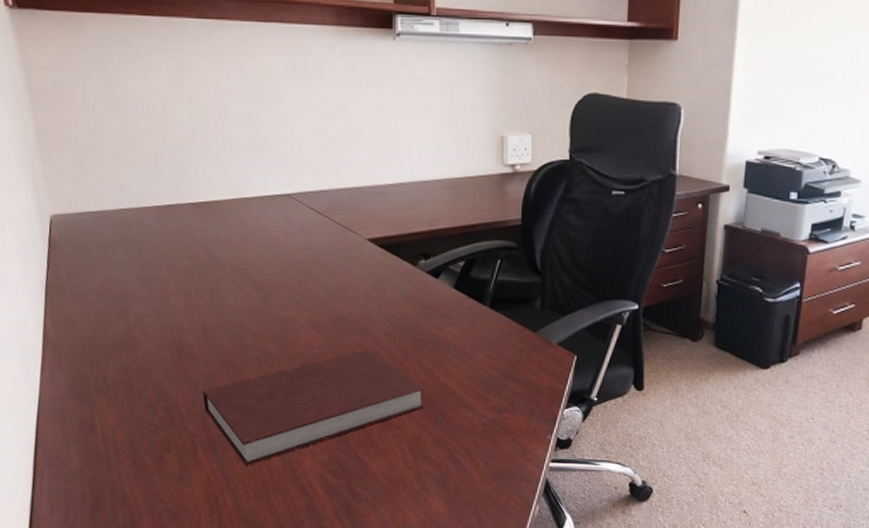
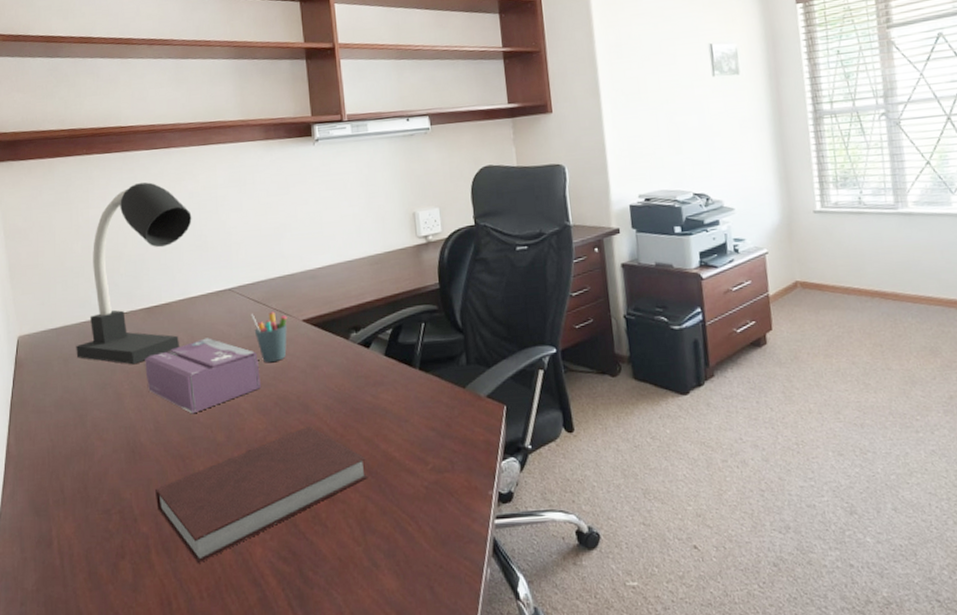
desk lamp: none [116,58,248,262] -> present [76,182,192,365]
tissue box: none [192,244,318,321] -> present [145,338,261,413]
pen holder: none [310,224,351,280] -> present [250,311,288,363]

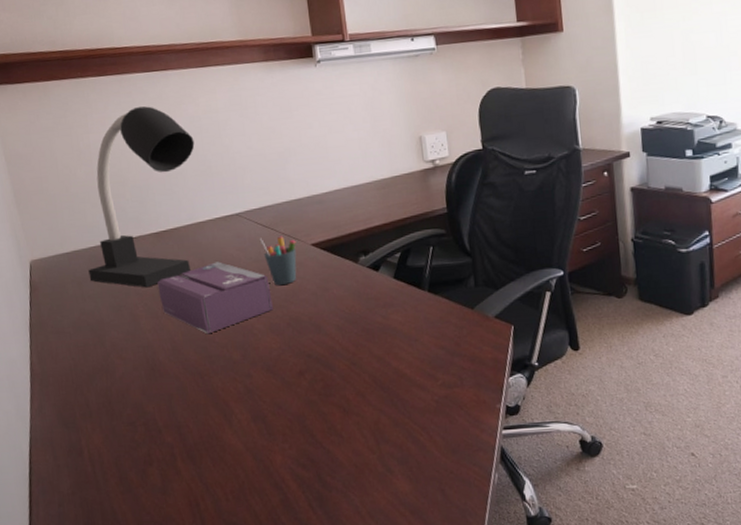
notebook: present [155,425,368,563] -> none [177,344,381,469]

